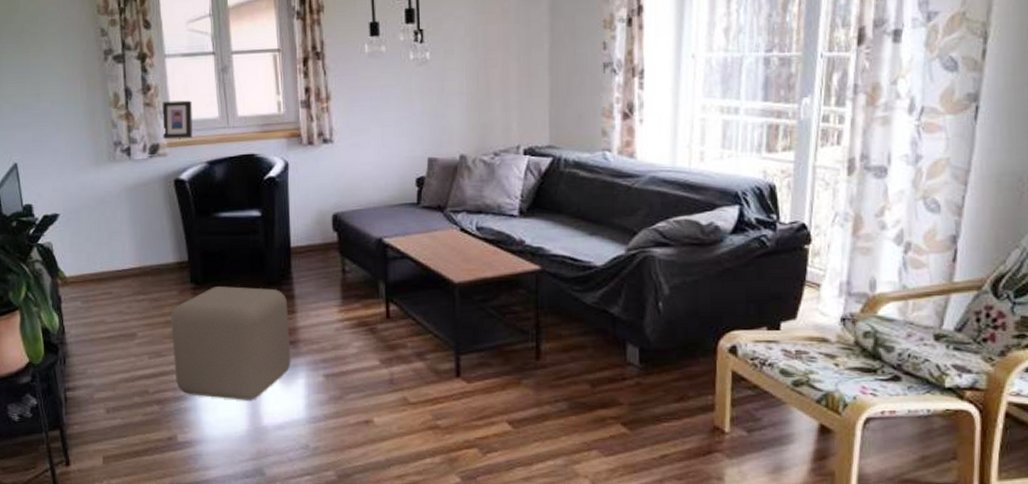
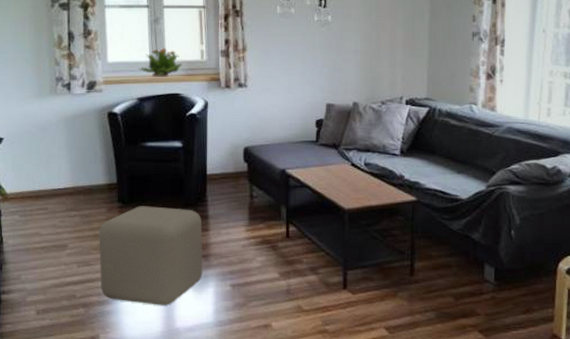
picture frame: present [162,100,193,140] -> none [100,45,127,78]
potted flower: none [206,100,256,136] -> present [138,47,182,77]

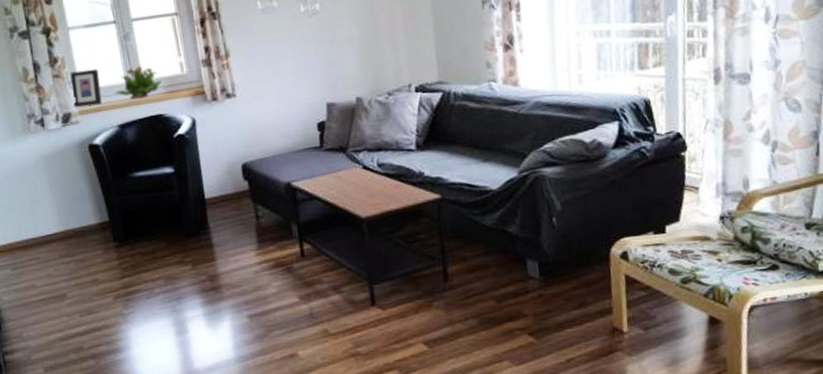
cube: present [98,206,203,306] -> none [97,239,216,348]
picture frame: none [100,45,127,78] -> present [70,68,102,108]

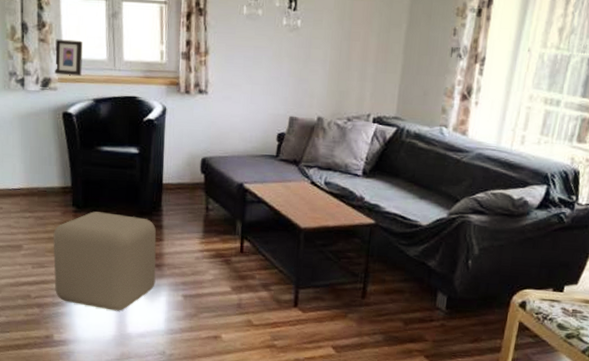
cube: none [97,239,216,348] -> present [53,211,157,311]
potted flower: present [114,65,161,100] -> none [94,45,140,78]

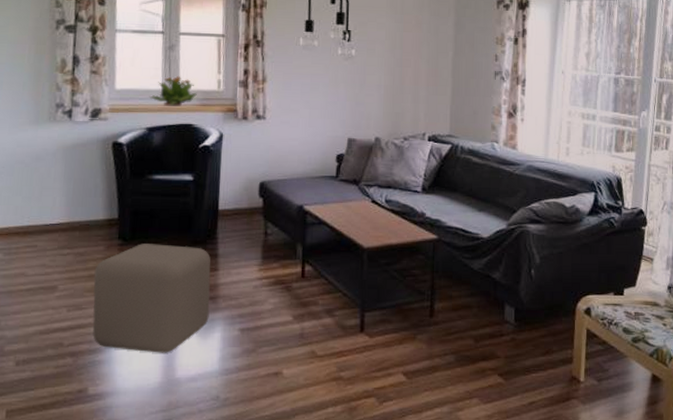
picture frame: present [55,39,83,77] -> none [106,71,137,106]
potted flower: none [94,45,140,78] -> present [149,75,197,107]

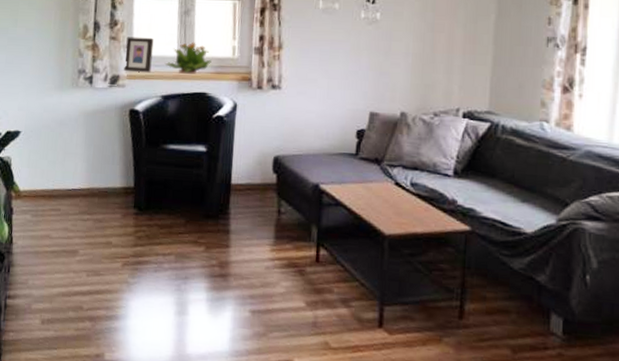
cube: present [92,244,211,353] -> none [109,214,223,328]
picture frame: none [106,71,137,106] -> present [124,37,154,73]

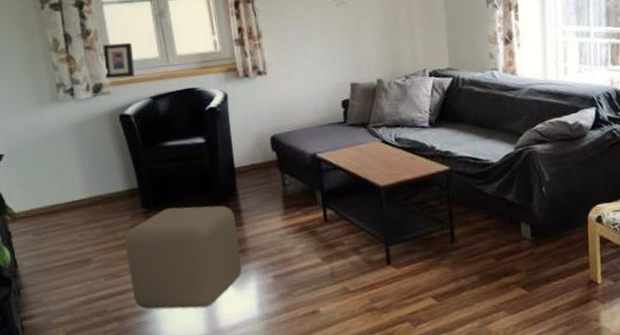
cube: none [109,214,223,328] -> present [124,205,242,309]
potted flower: present [164,41,212,74] -> none [147,41,195,73]

